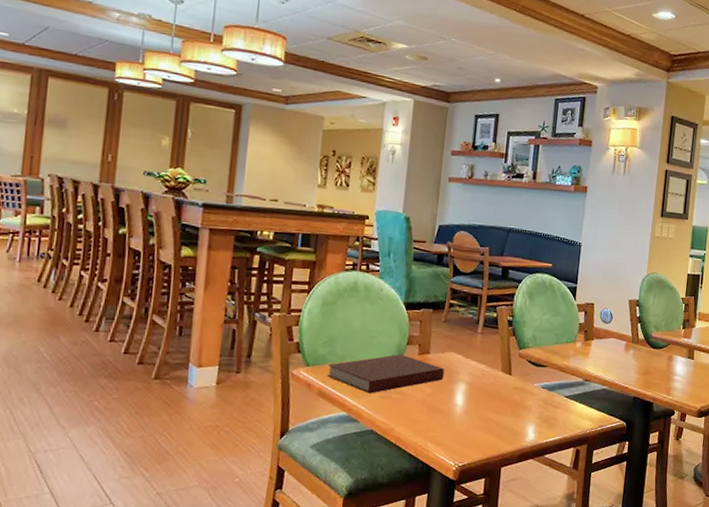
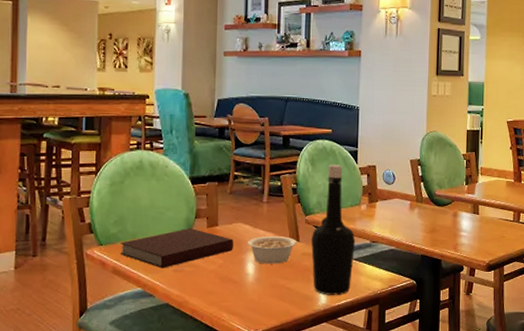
legume: none [458,367,519,397] -> present [247,236,307,264]
bottle: none [522,299,569,432] -> present [311,164,356,295]

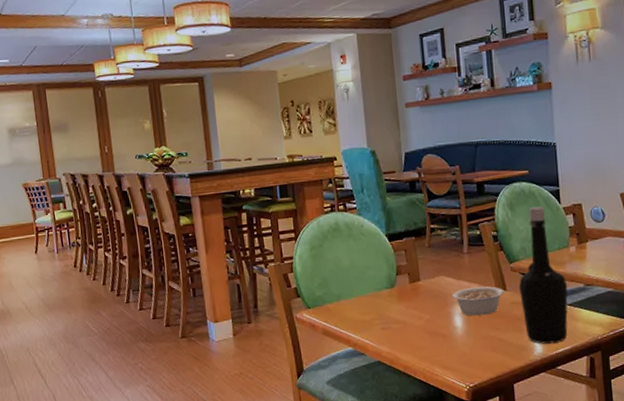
notebook: present [119,229,233,269] -> none [326,285,438,327]

